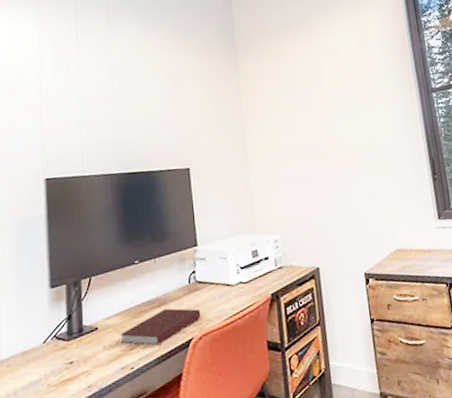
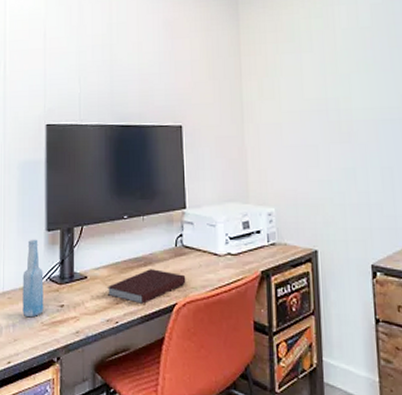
bottle: none [24,298,50,383] -> present [22,239,44,318]

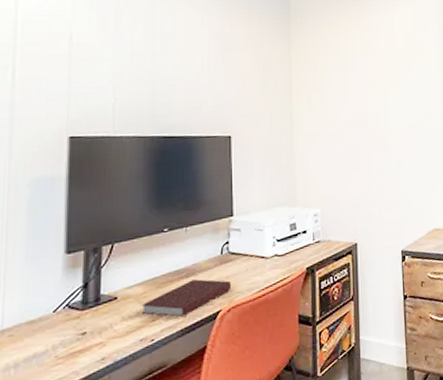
bottle: present [22,239,44,318] -> none [29,264,60,354]

